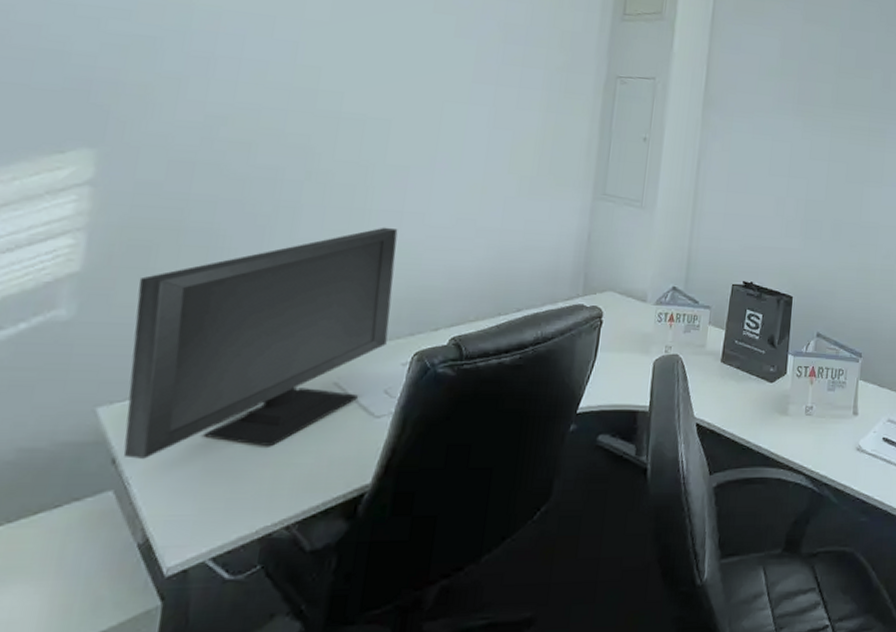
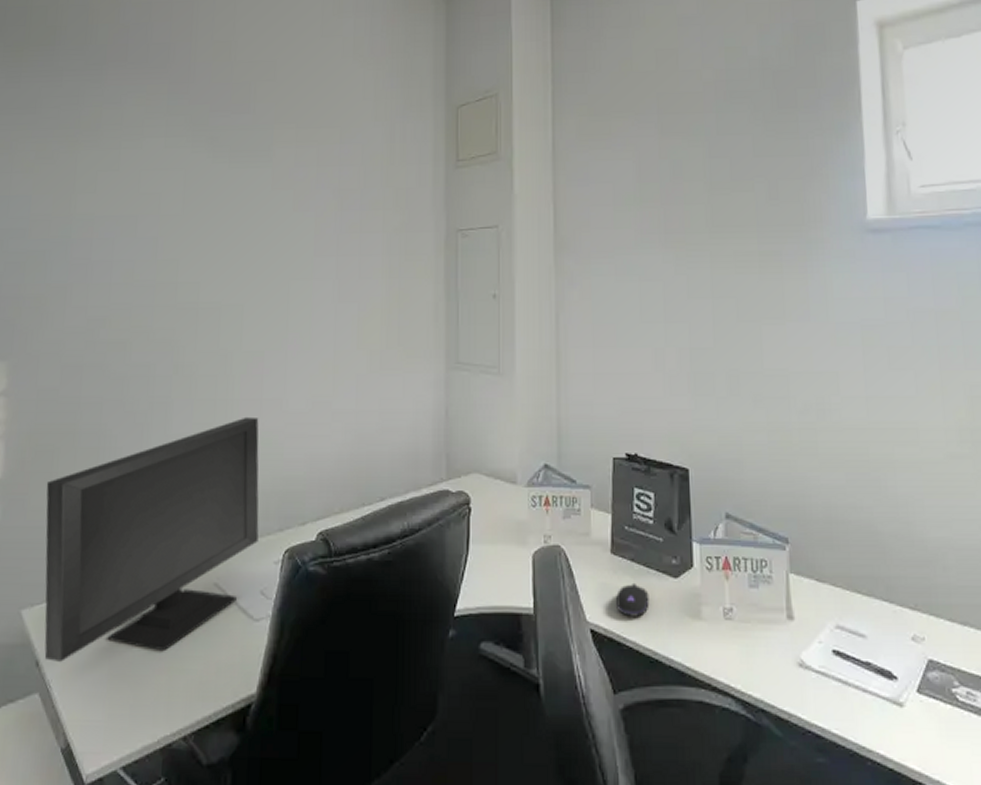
computer mouse: none [720,386,749,414] -> present [616,582,650,617]

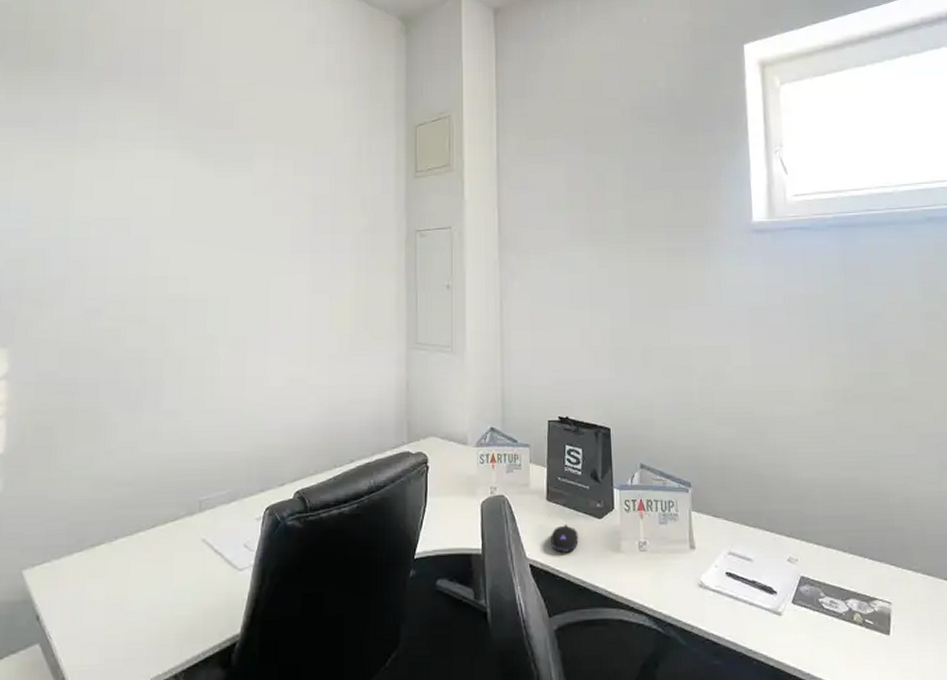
computer monitor: present [44,416,259,662] -> none [44,393,243,615]

